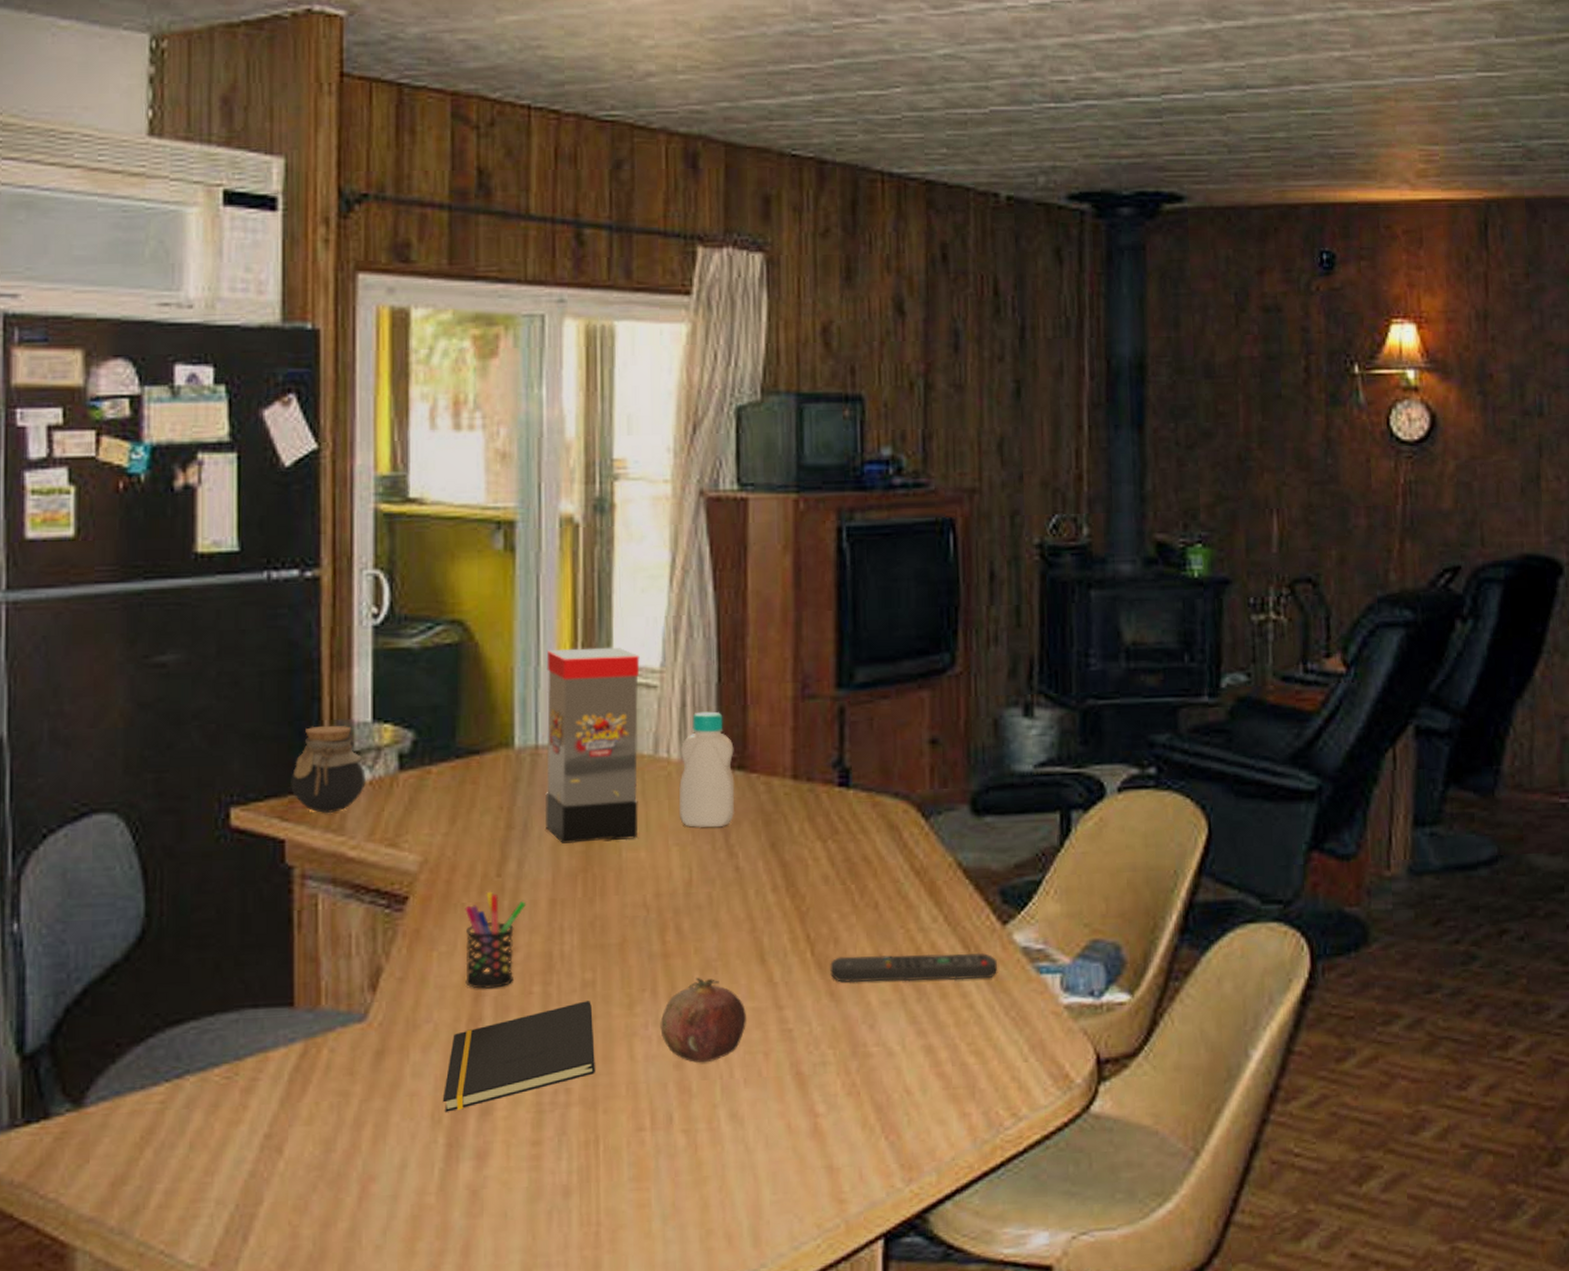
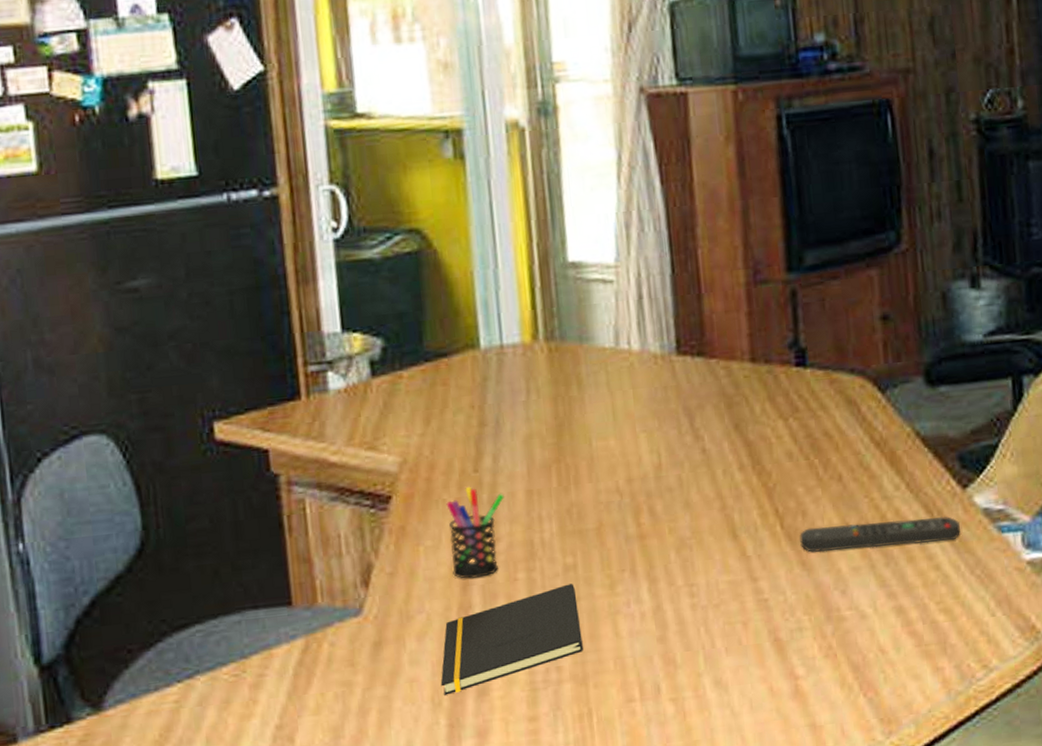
jar: present [291,725,367,814] -> none [268,337,341,423]
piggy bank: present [544,647,640,843] -> none [503,245,606,437]
fruit: present [660,978,746,1063] -> none [641,556,724,636]
bottle: present [679,711,735,827] -> none [641,301,697,414]

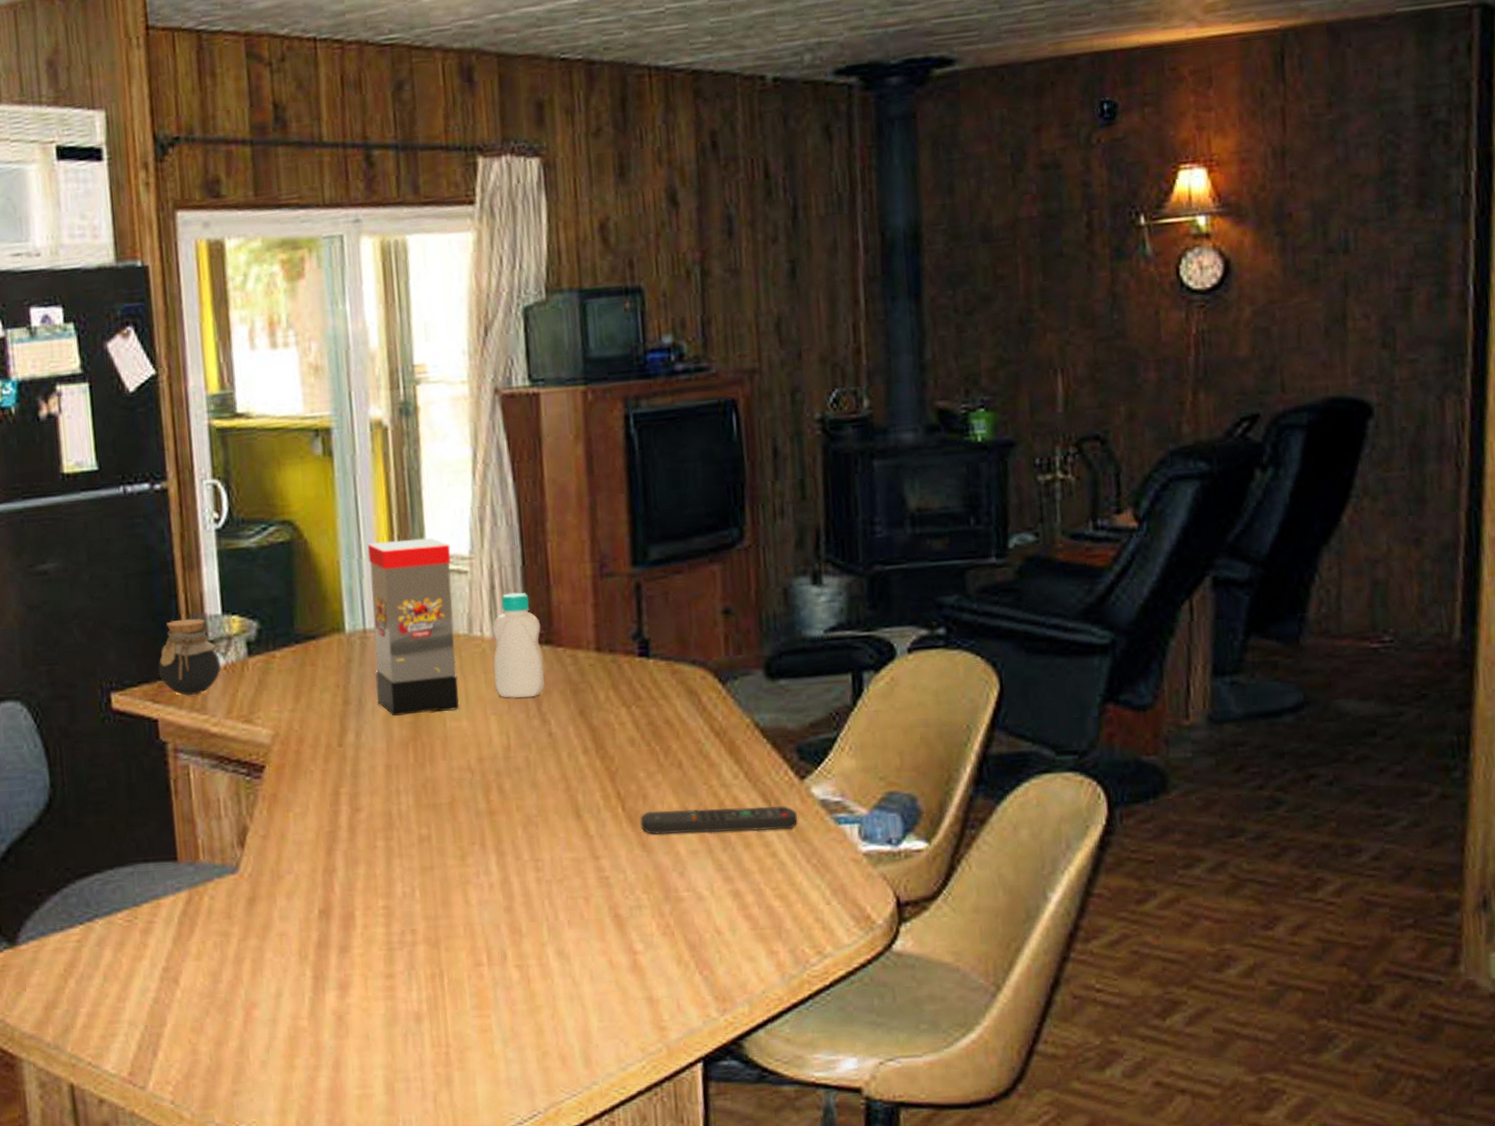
jar: none [268,337,341,423] -> present [158,618,222,696]
notepad: present [440,583,583,695] -> none [307,853,436,950]
pen holder: present [446,486,504,579] -> none [313,759,365,844]
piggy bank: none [503,245,606,437] -> present [367,537,459,716]
bottle: none [641,301,697,414] -> present [493,592,545,698]

